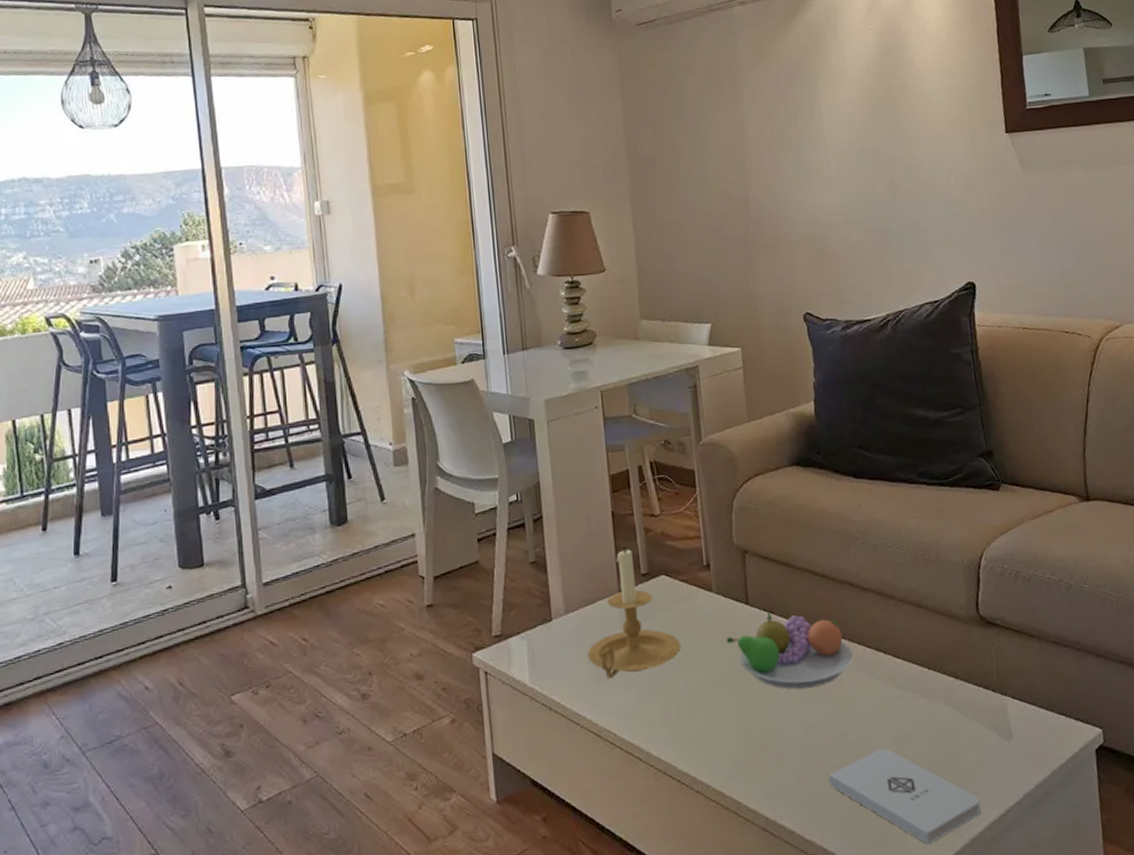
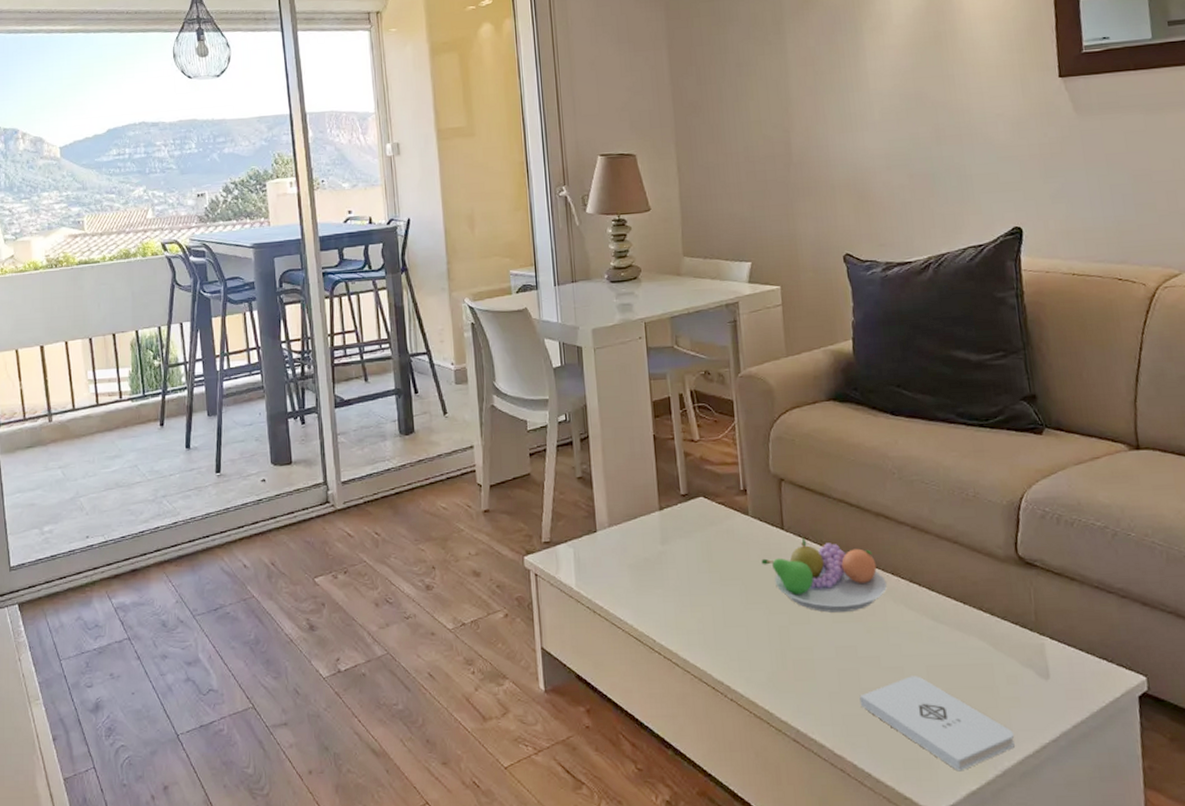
candle holder: present [587,547,681,679] -> none [629,468,717,589]

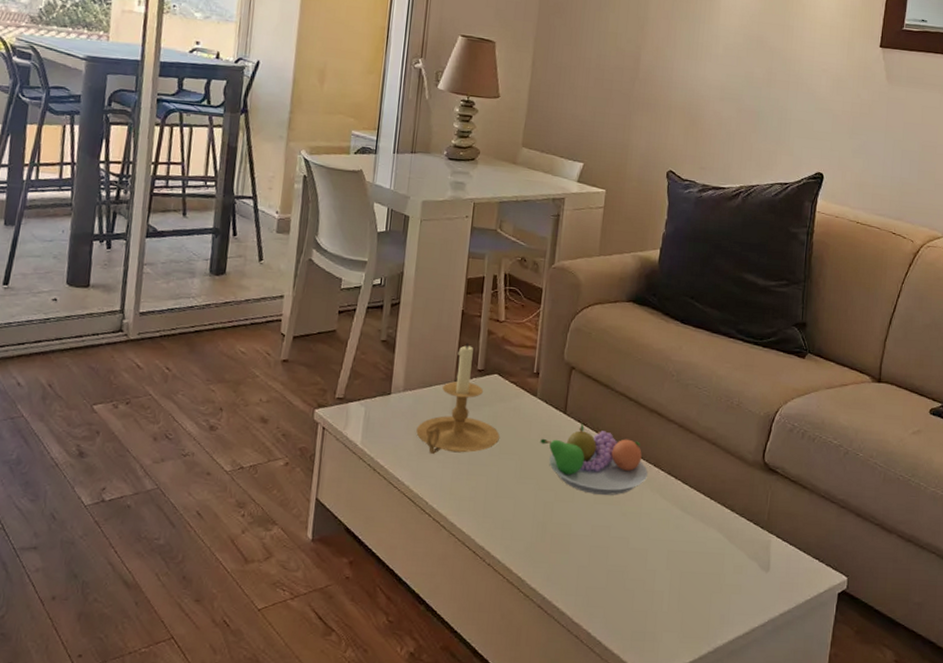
candle holder: none [629,468,717,589] -> present [416,343,500,454]
notepad: present [859,676,1015,772] -> none [604,558,731,646]

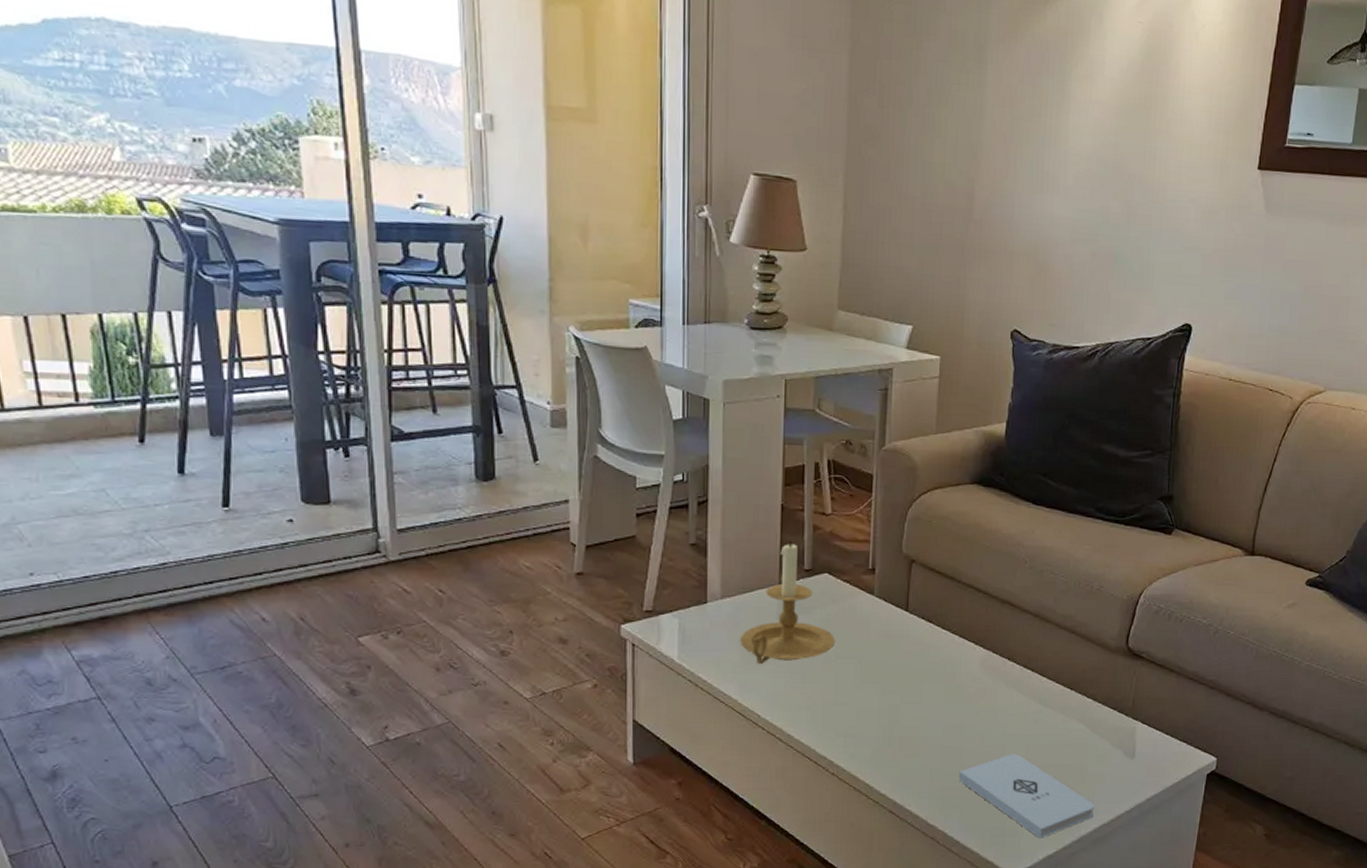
fruit bowl: present [540,423,648,495] -> none [881,620,1001,694]
notepad: none [604,558,731,646] -> present [959,754,1095,839]

